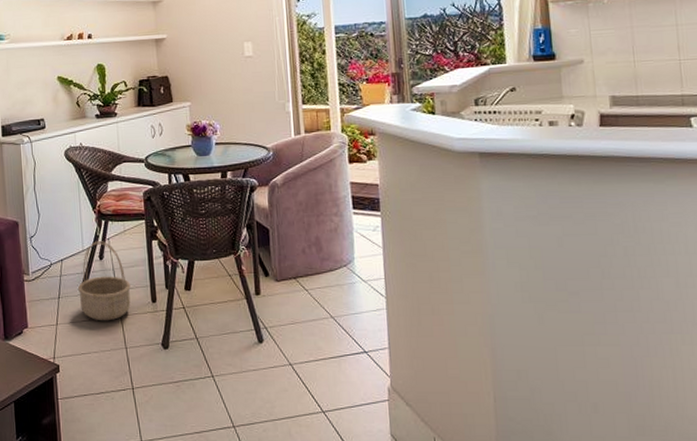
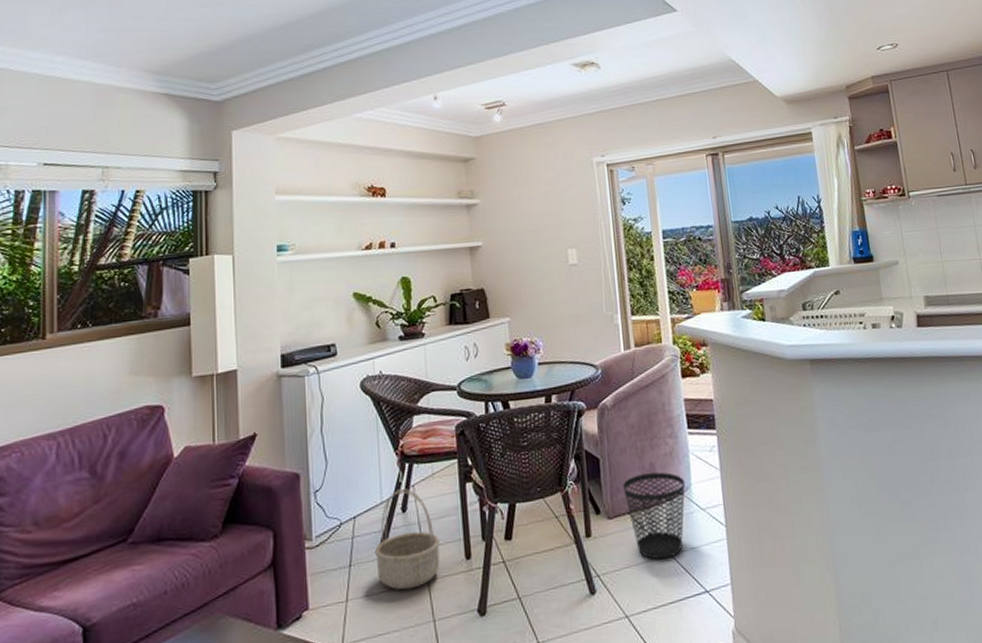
wastebasket: none [290,245,349,320] -> present [623,472,686,560]

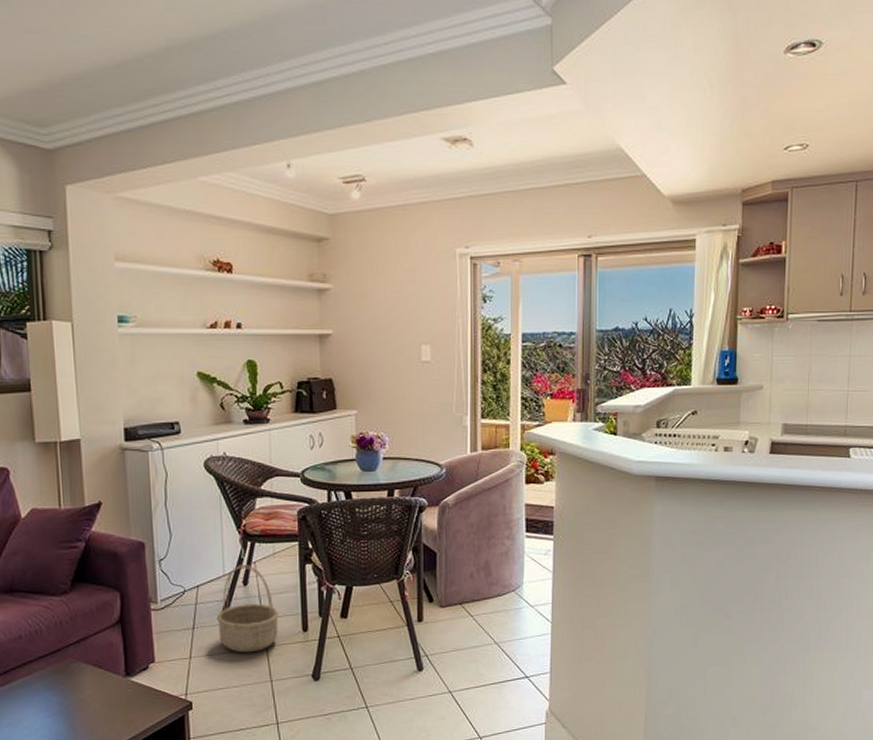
wastebasket: present [623,472,686,560] -> none [457,569,518,647]

